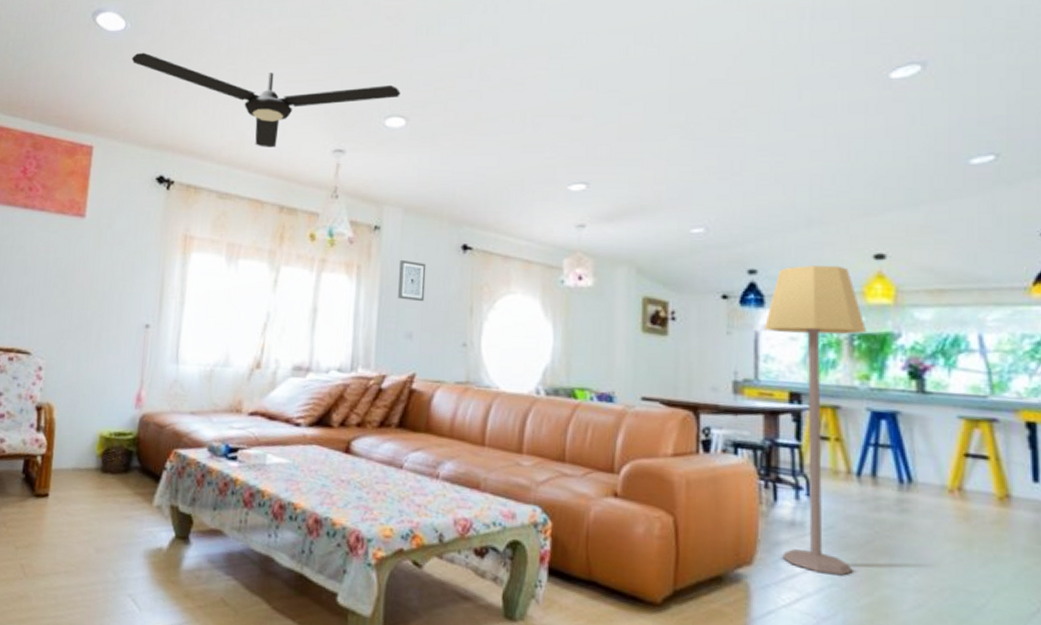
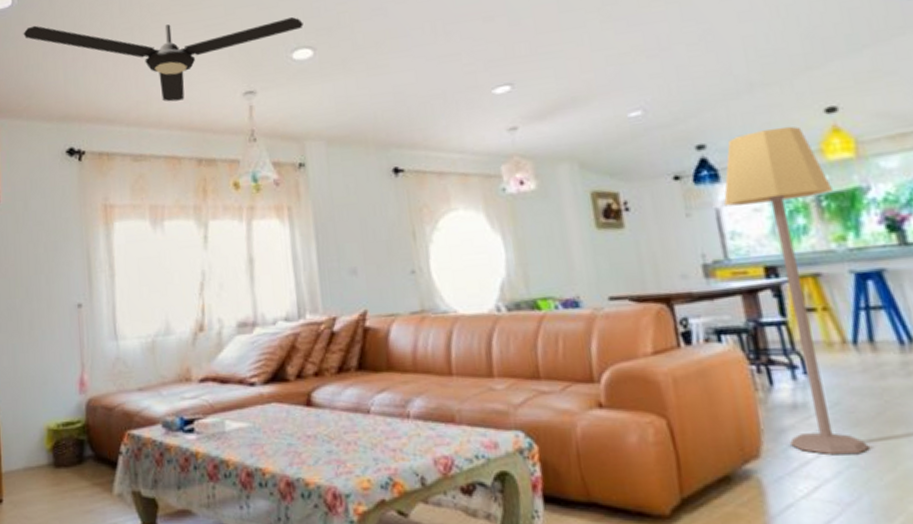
wall art: present [398,259,427,302] -> none [330,193,364,236]

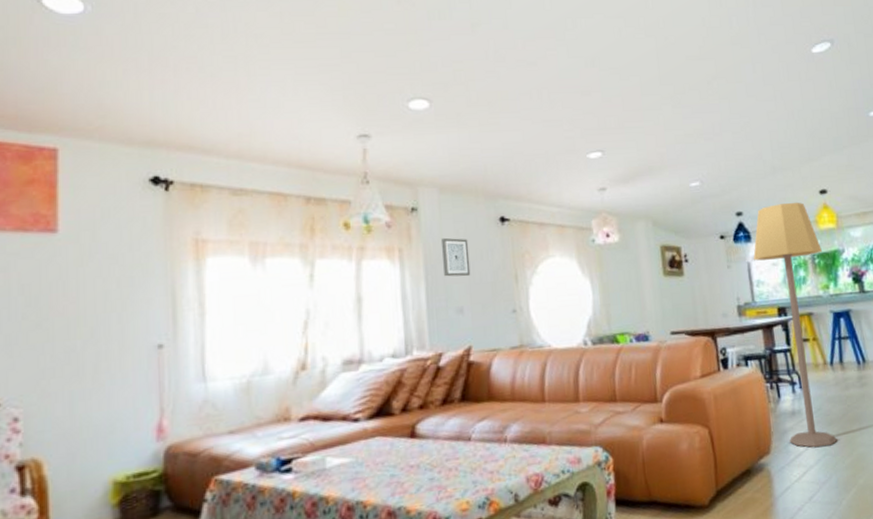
ceiling fan: present [23,17,304,102] -> none [97,38,421,137]
wall art: none [330,193,364,236] -> present [440,237,471,277]

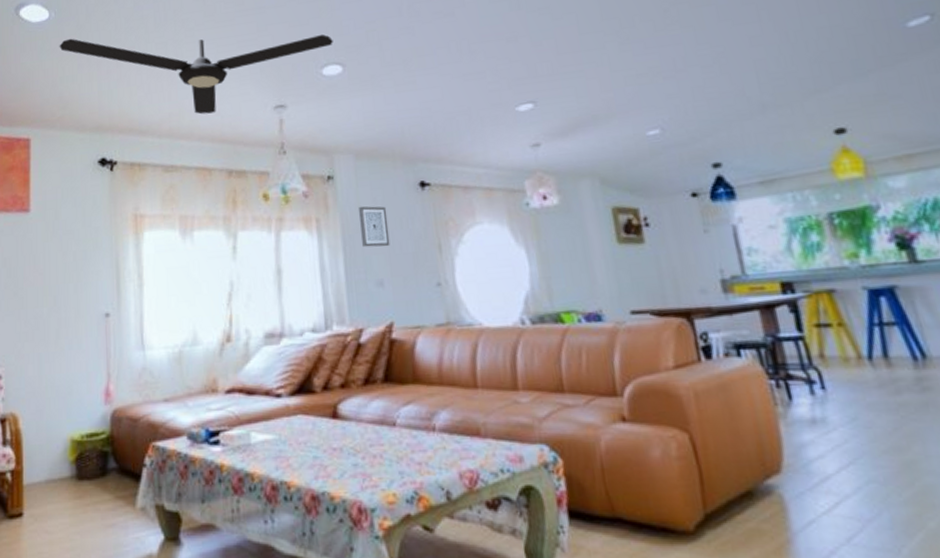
ceiling fan: none [97,38,421,137] -> present [59,34,333,115]
lamp: present [753,202,838,448] -> none [740,146,888,471]

